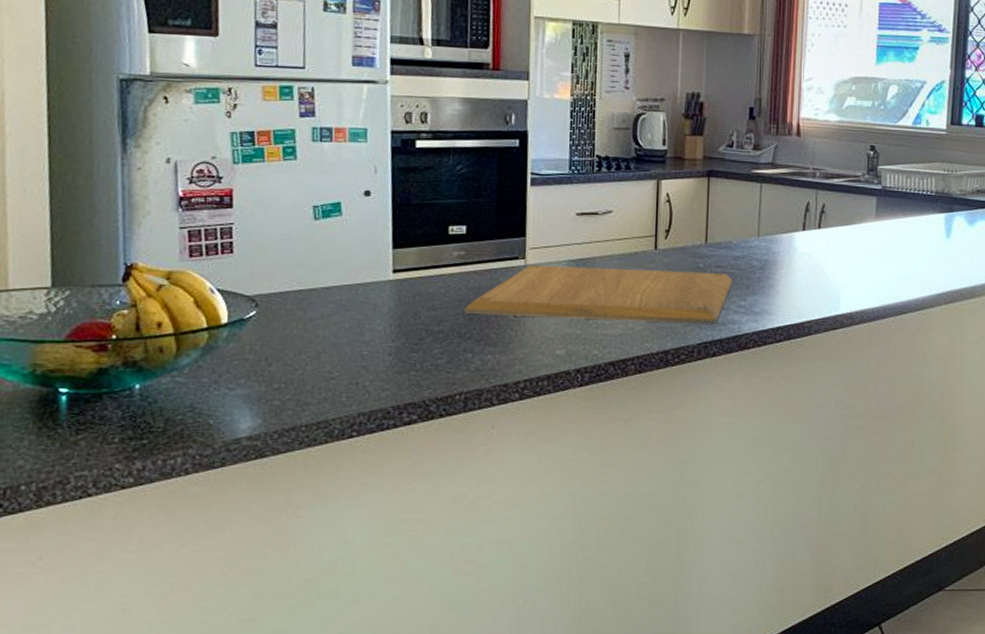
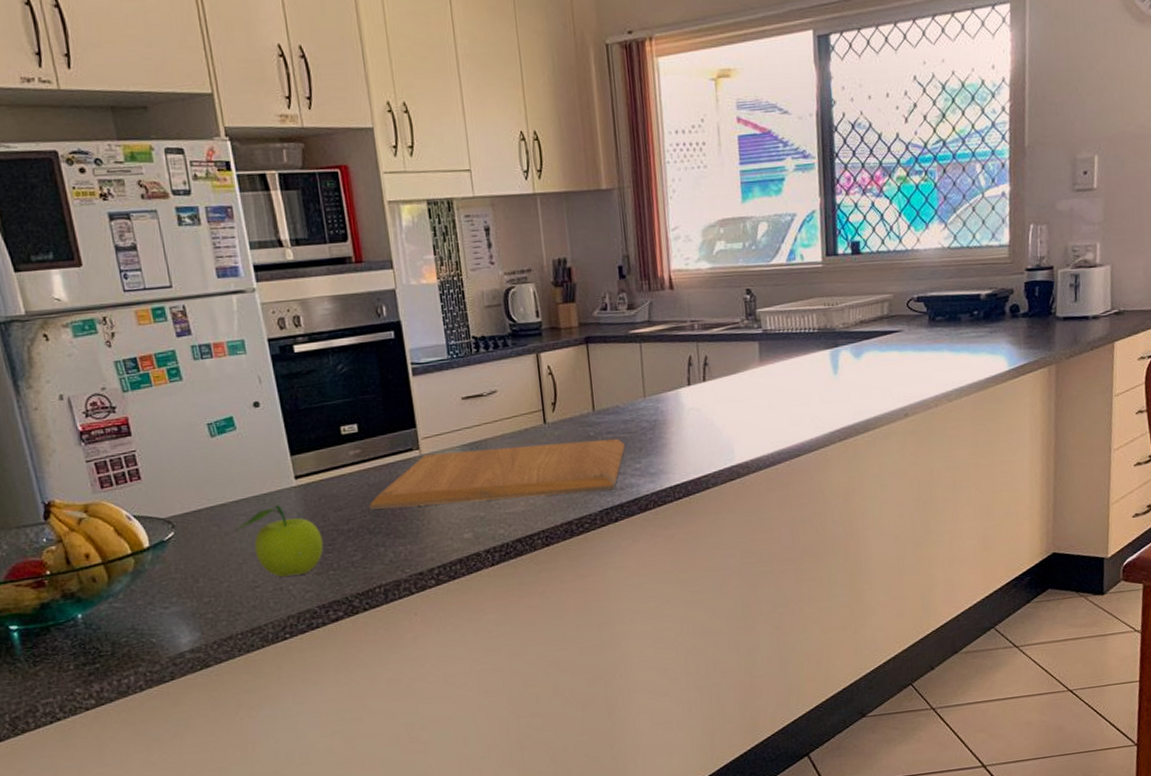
fruit: none [320,297,410,371] -> present [234,505,324,577]

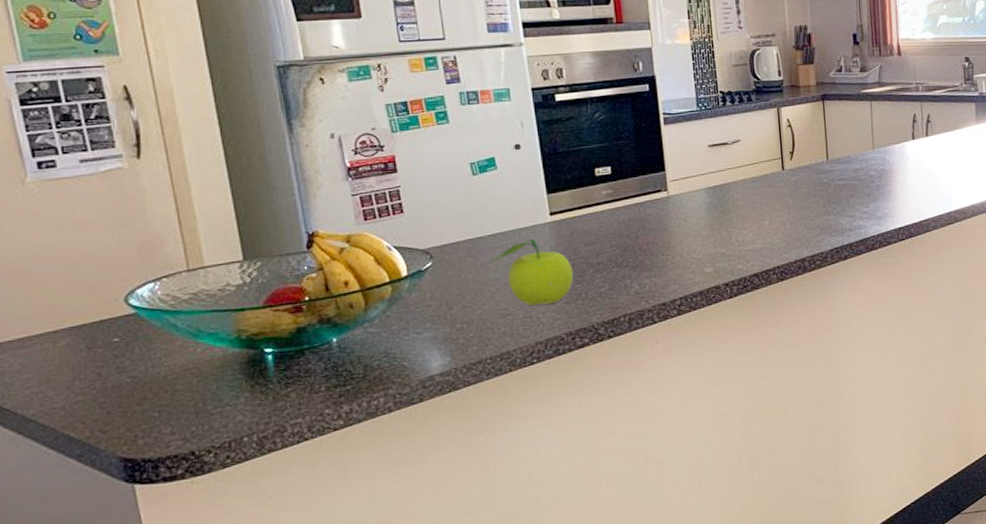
chopping board: present [369,439,625,510] -> none [618,185,855,245]

